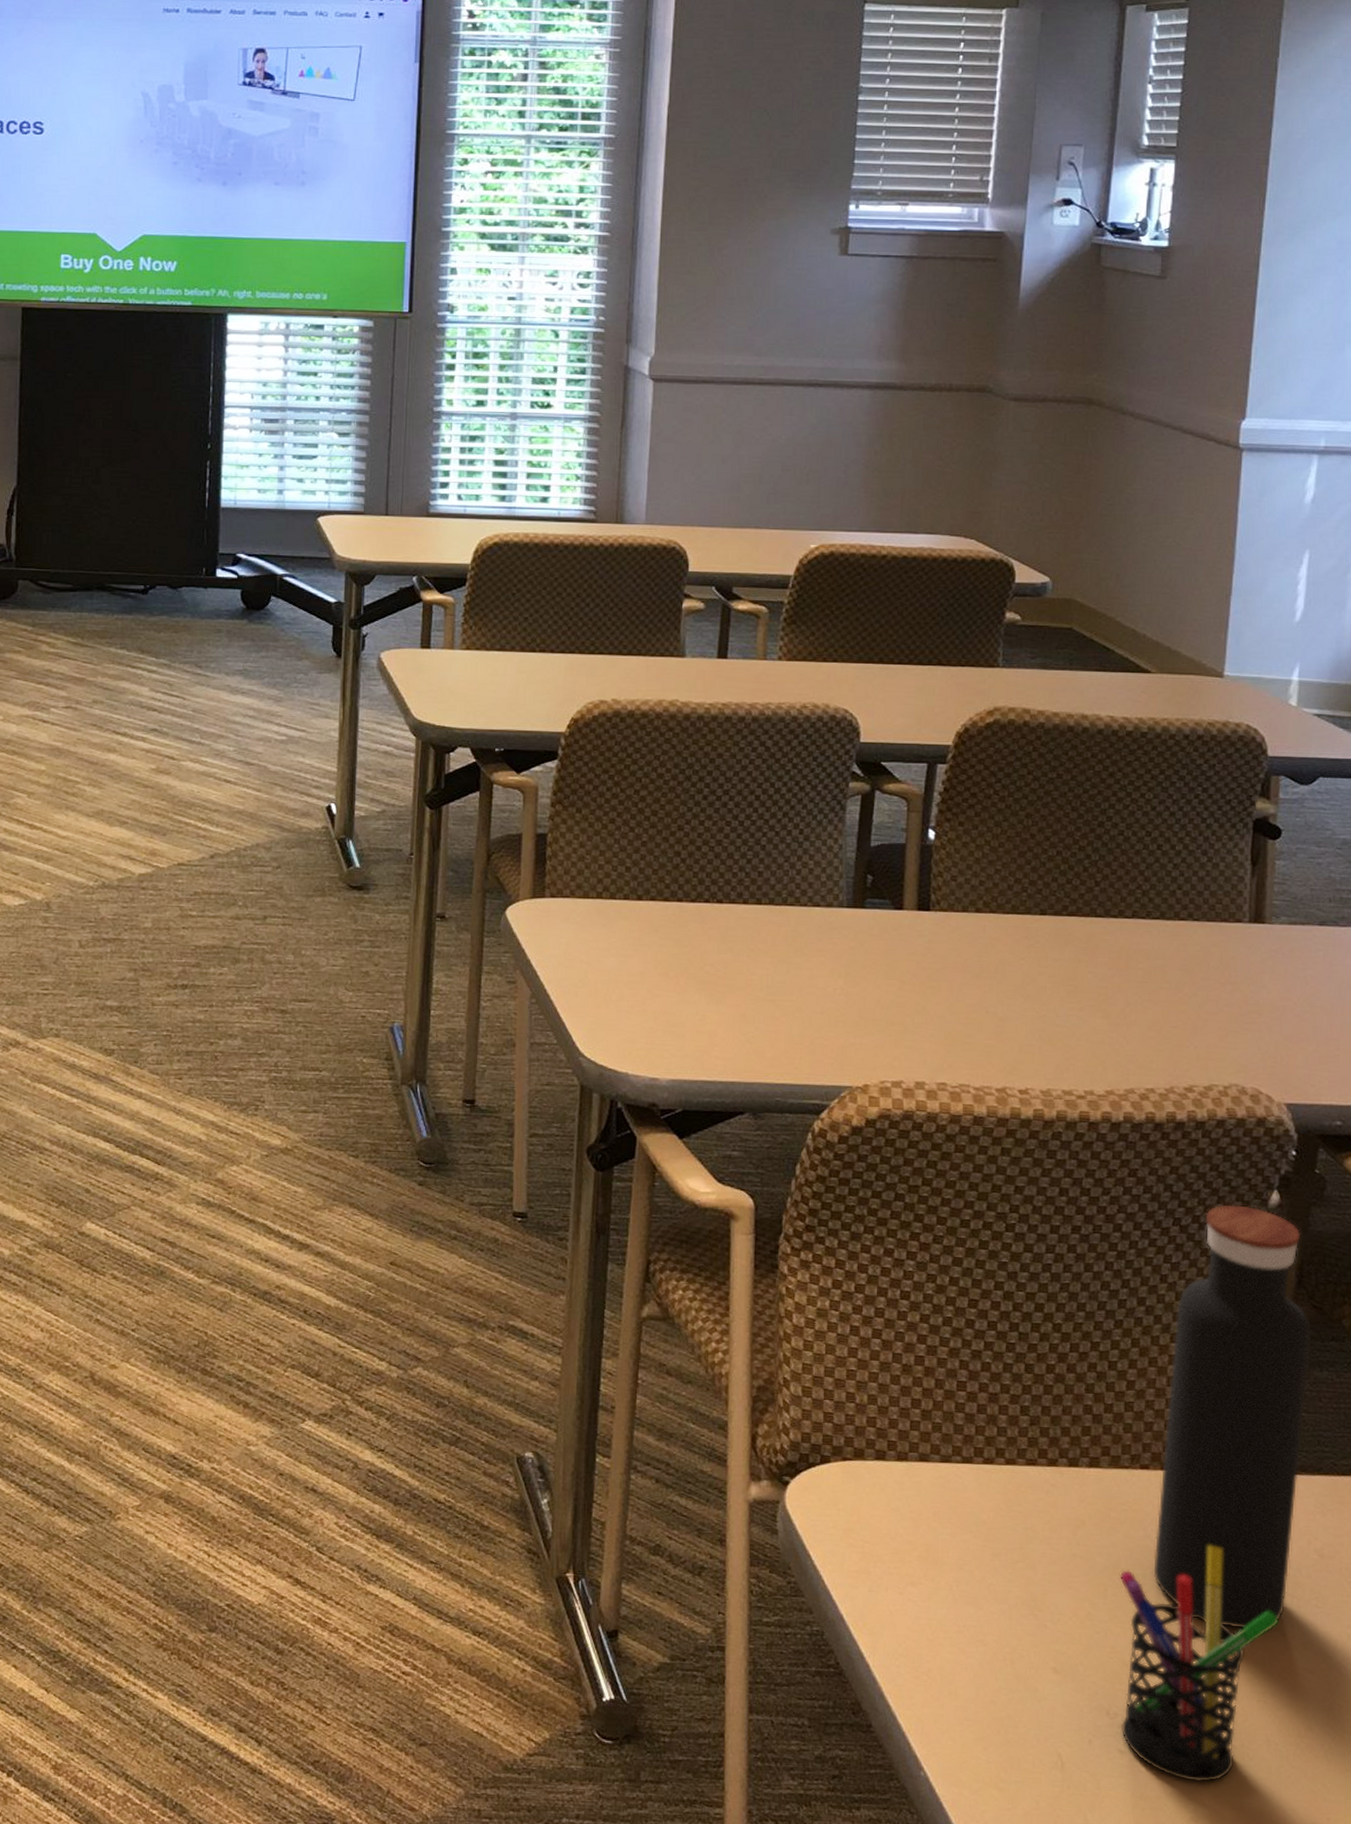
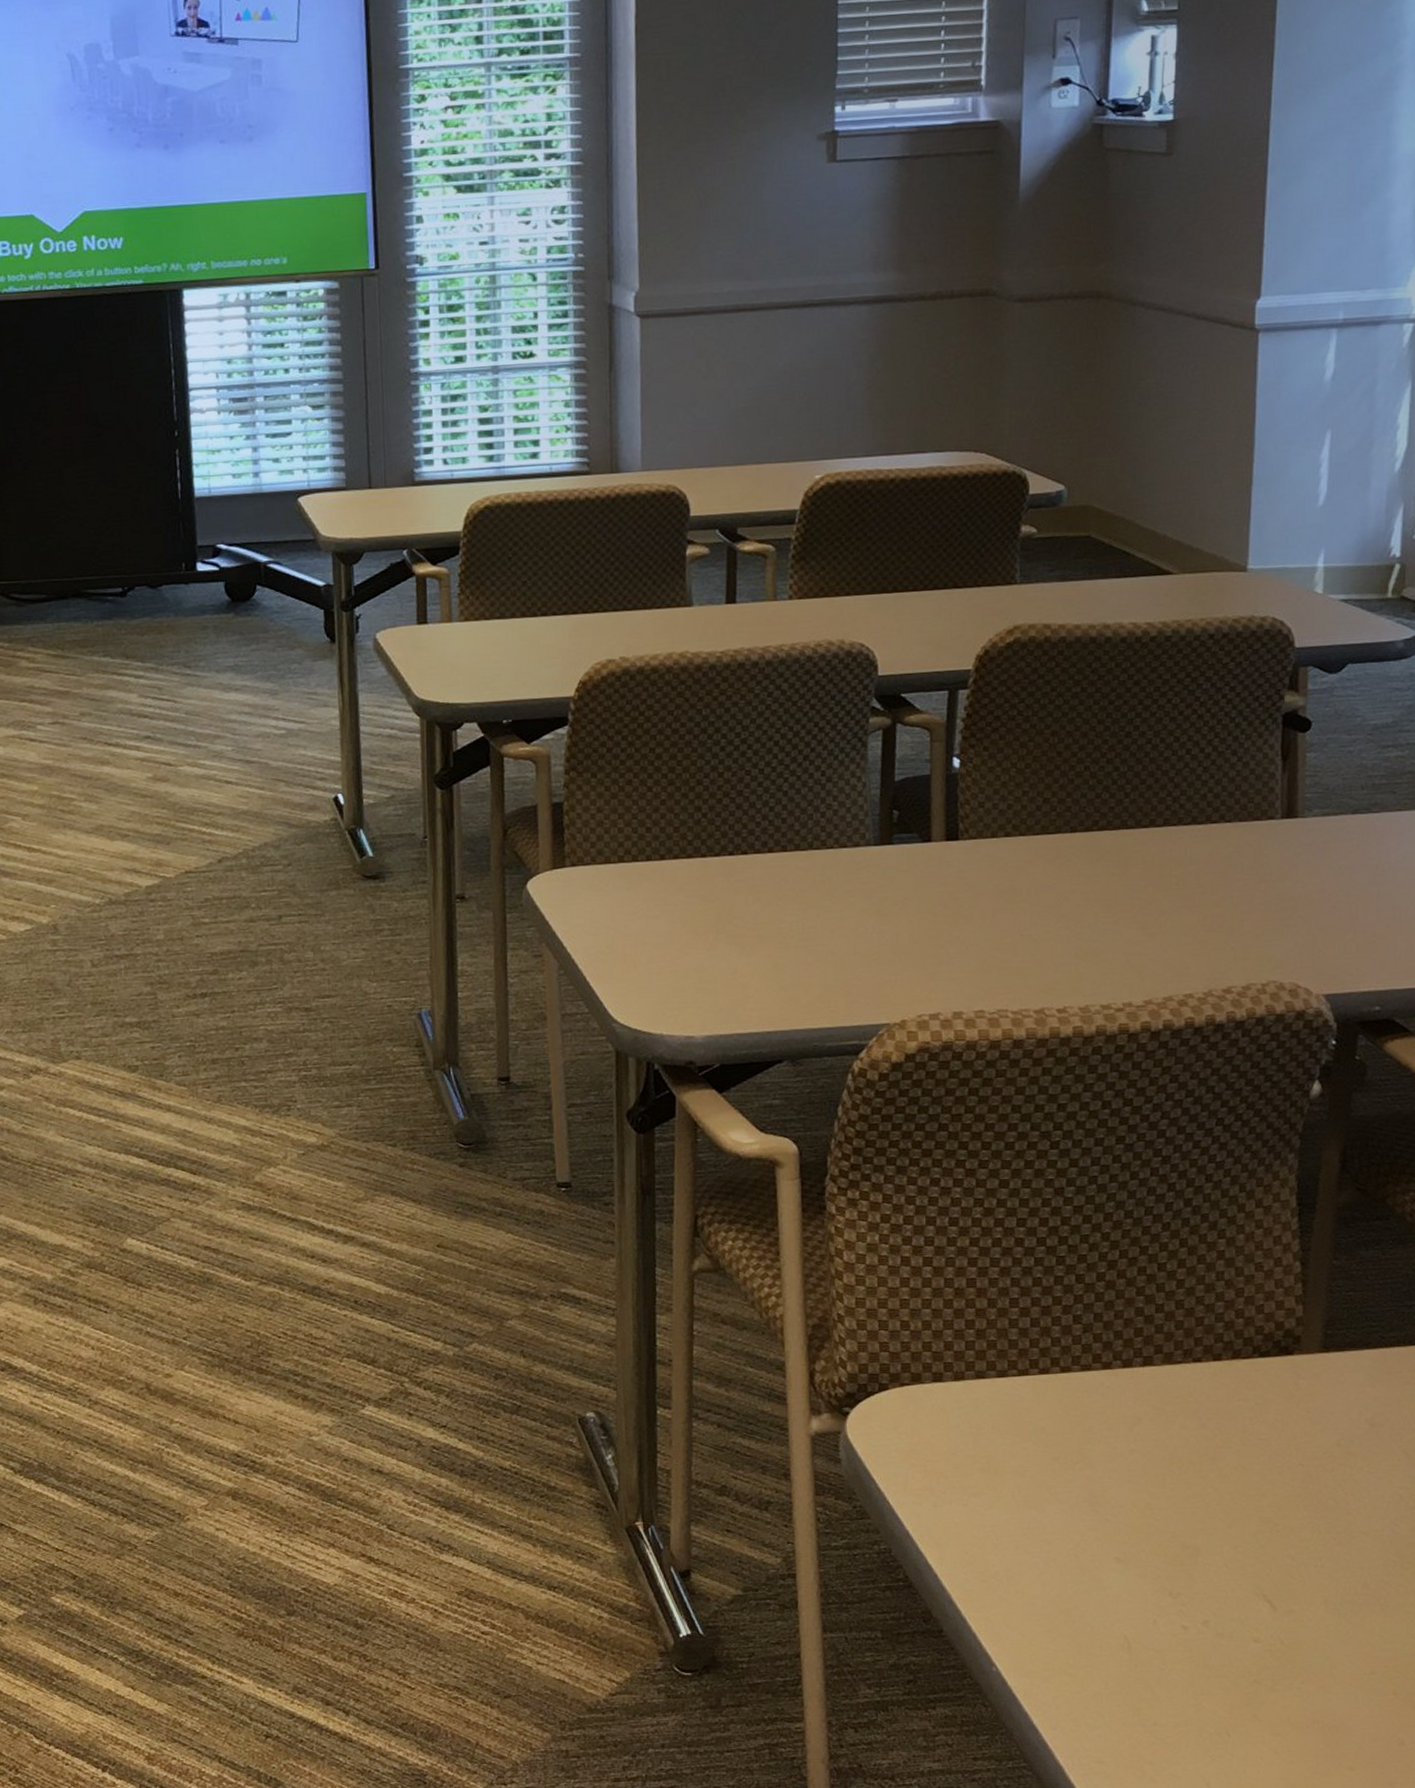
pen holder: present [1119,1545,1279,1782] -> none [1176,1426,1333,1647]
water bottle: present [1153,1204,1312,1629] -> none [1209,1098,1357,1502]

